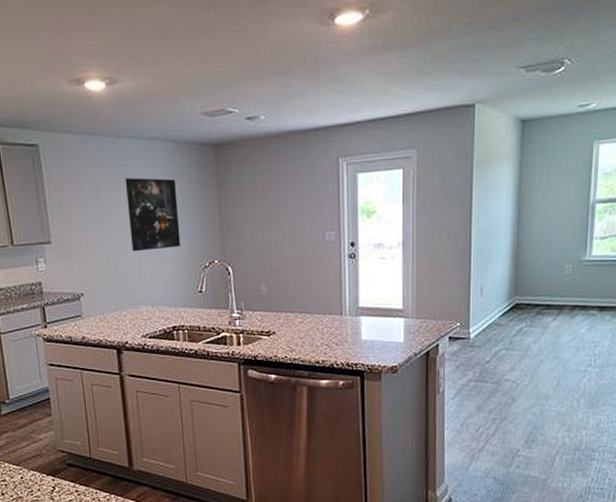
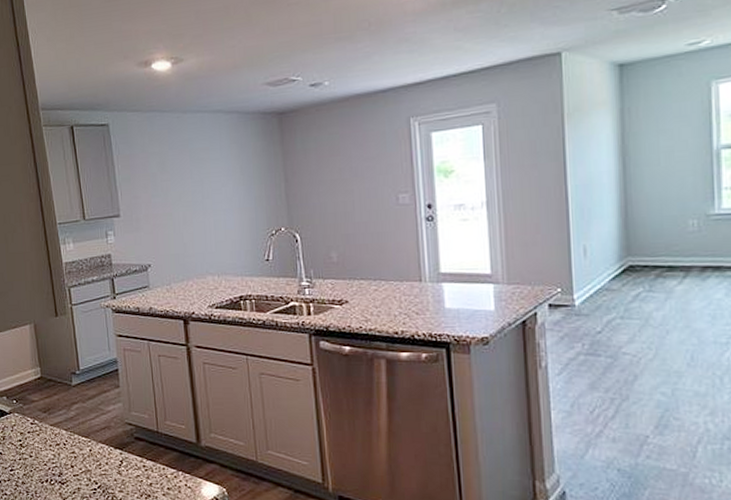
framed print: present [125,178,180,252] -> none [190,149,246,222]

